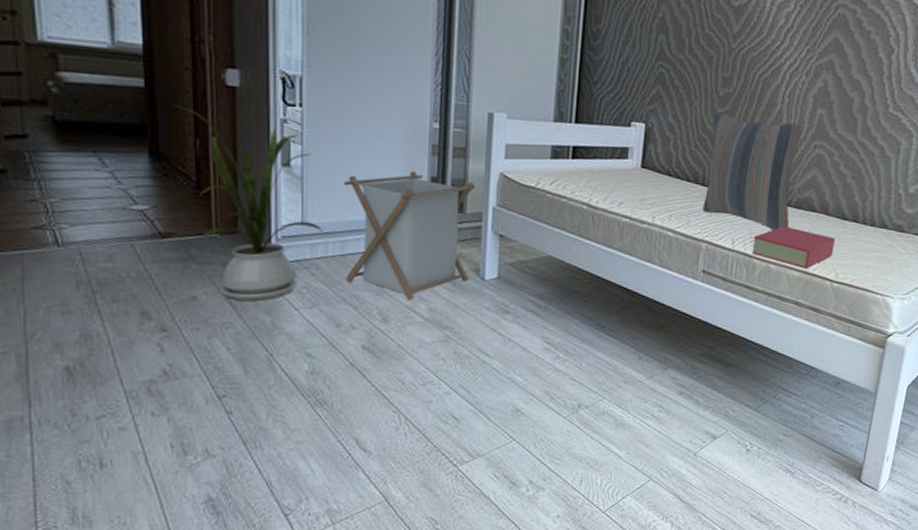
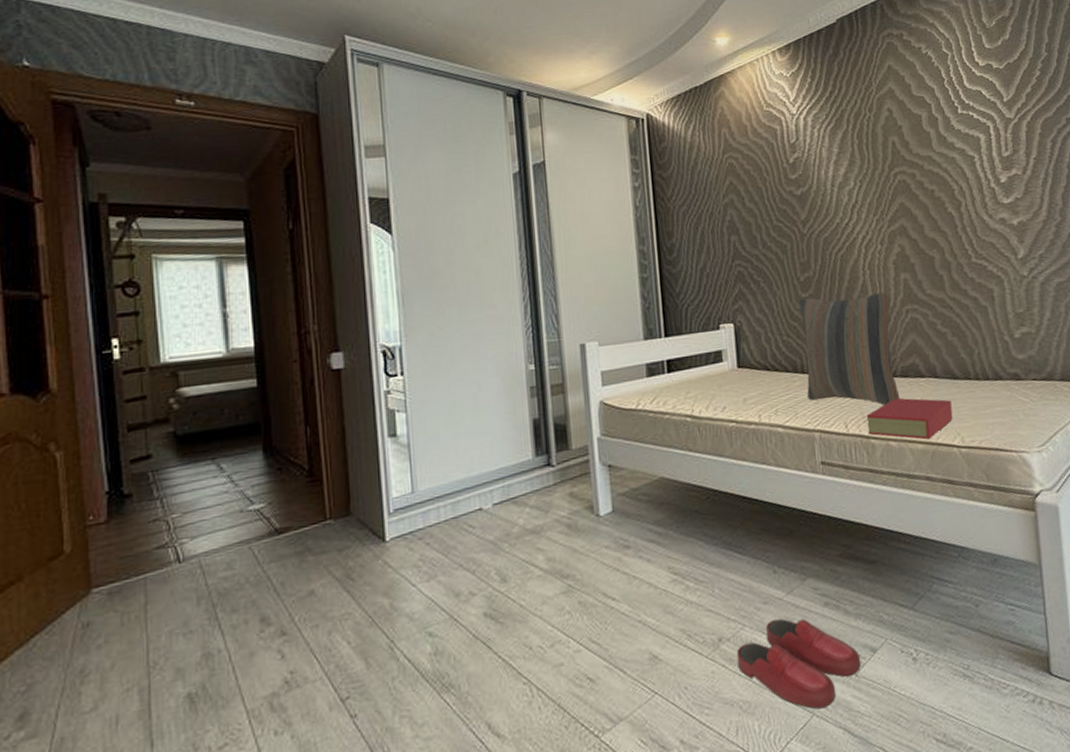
house plant: present [173,104,325,302] -> none [283,397,435,587]
laundry basket: present [343,170,475,300] -> none [449,416,583,553]
slippers: none [591,397,702,476] -> present [736,618,862,709]

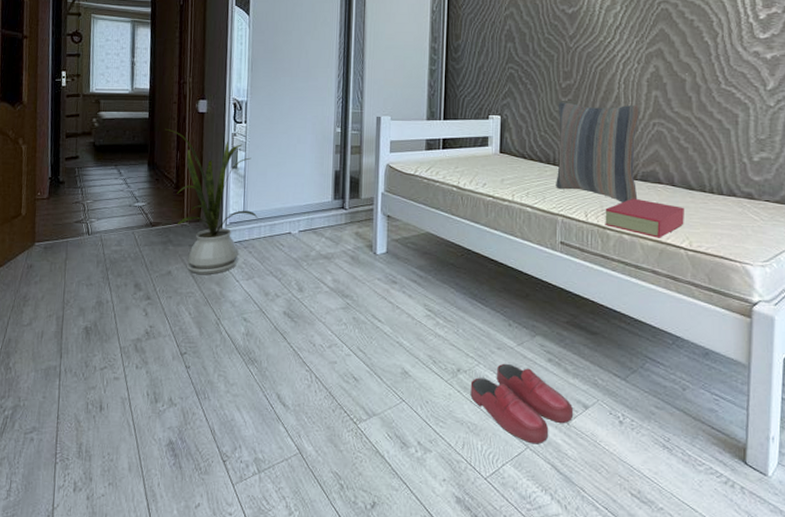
house plant: none [283,397,435,587] -> present [165,128,259,275]

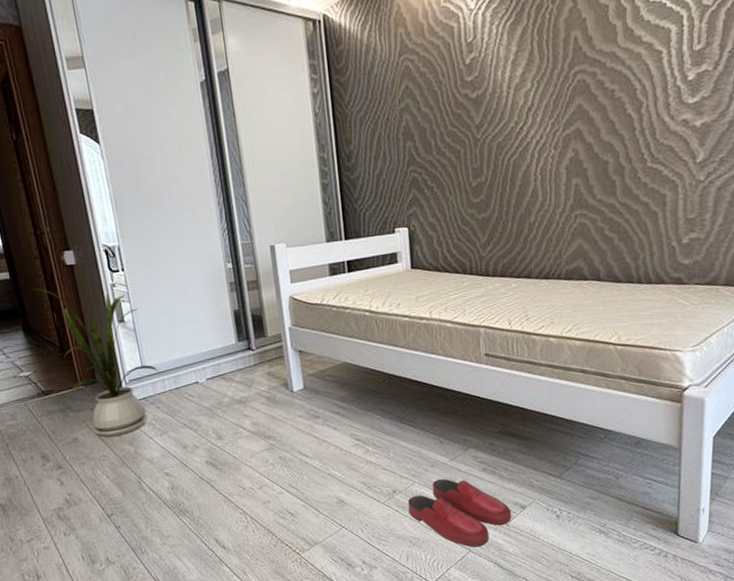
pillow: present [556,102,640,203] -> none [470,196,563,305]
book: present [605,198,684,238] -> none [529,298,612,337]

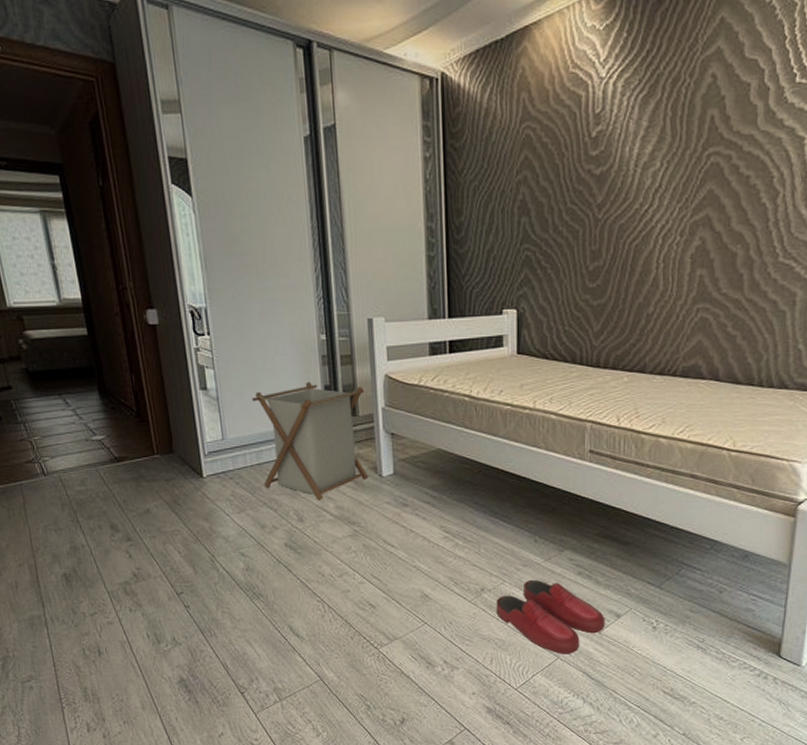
house plant: present [32,288,160,437] -> none [110,346,242,511]
laundry basket: none [166,308,280,418] -> present [251,381,368,500]

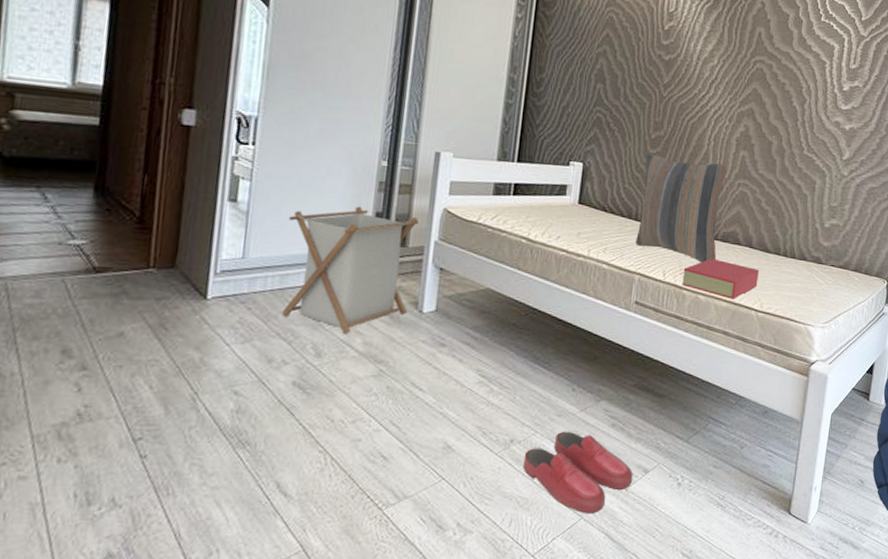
pillow: none [583,287,682,403] -> present [636,153,727,263]
book: none [639,397,729,440] -> present [682,258,759,299]

